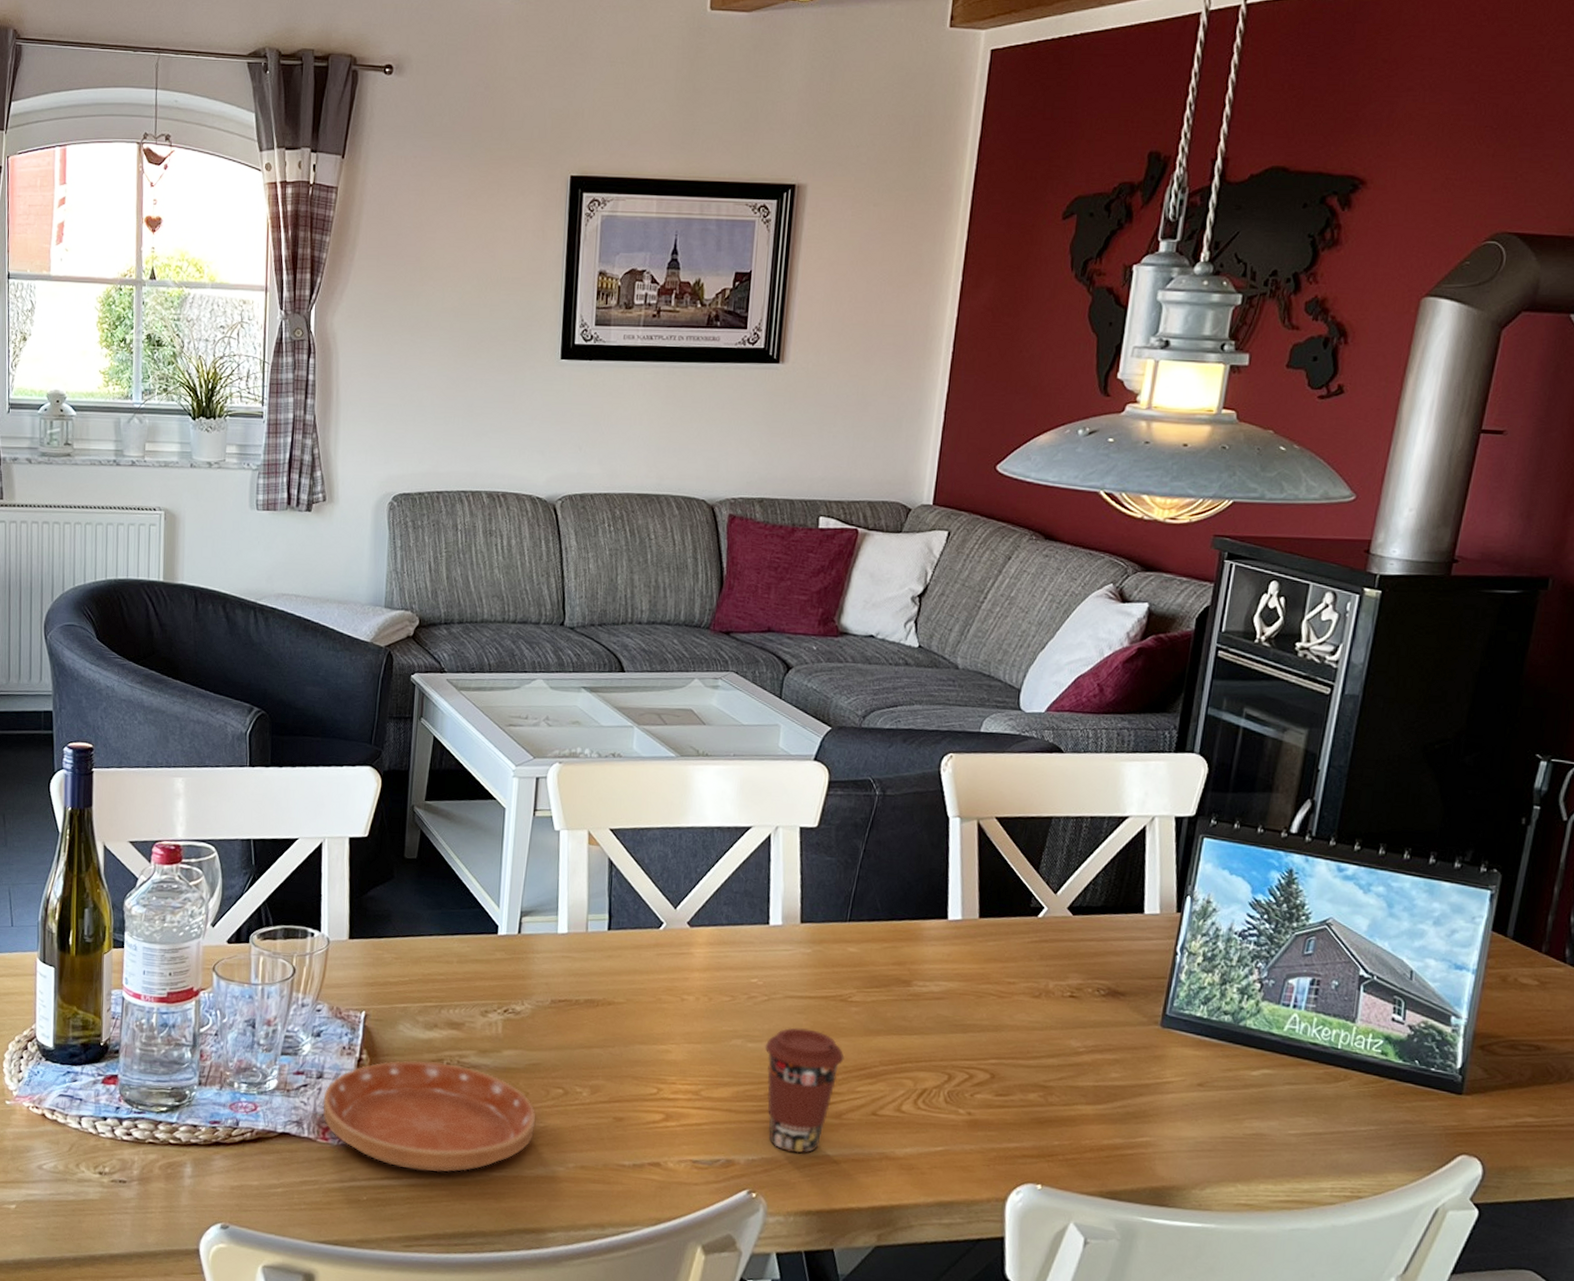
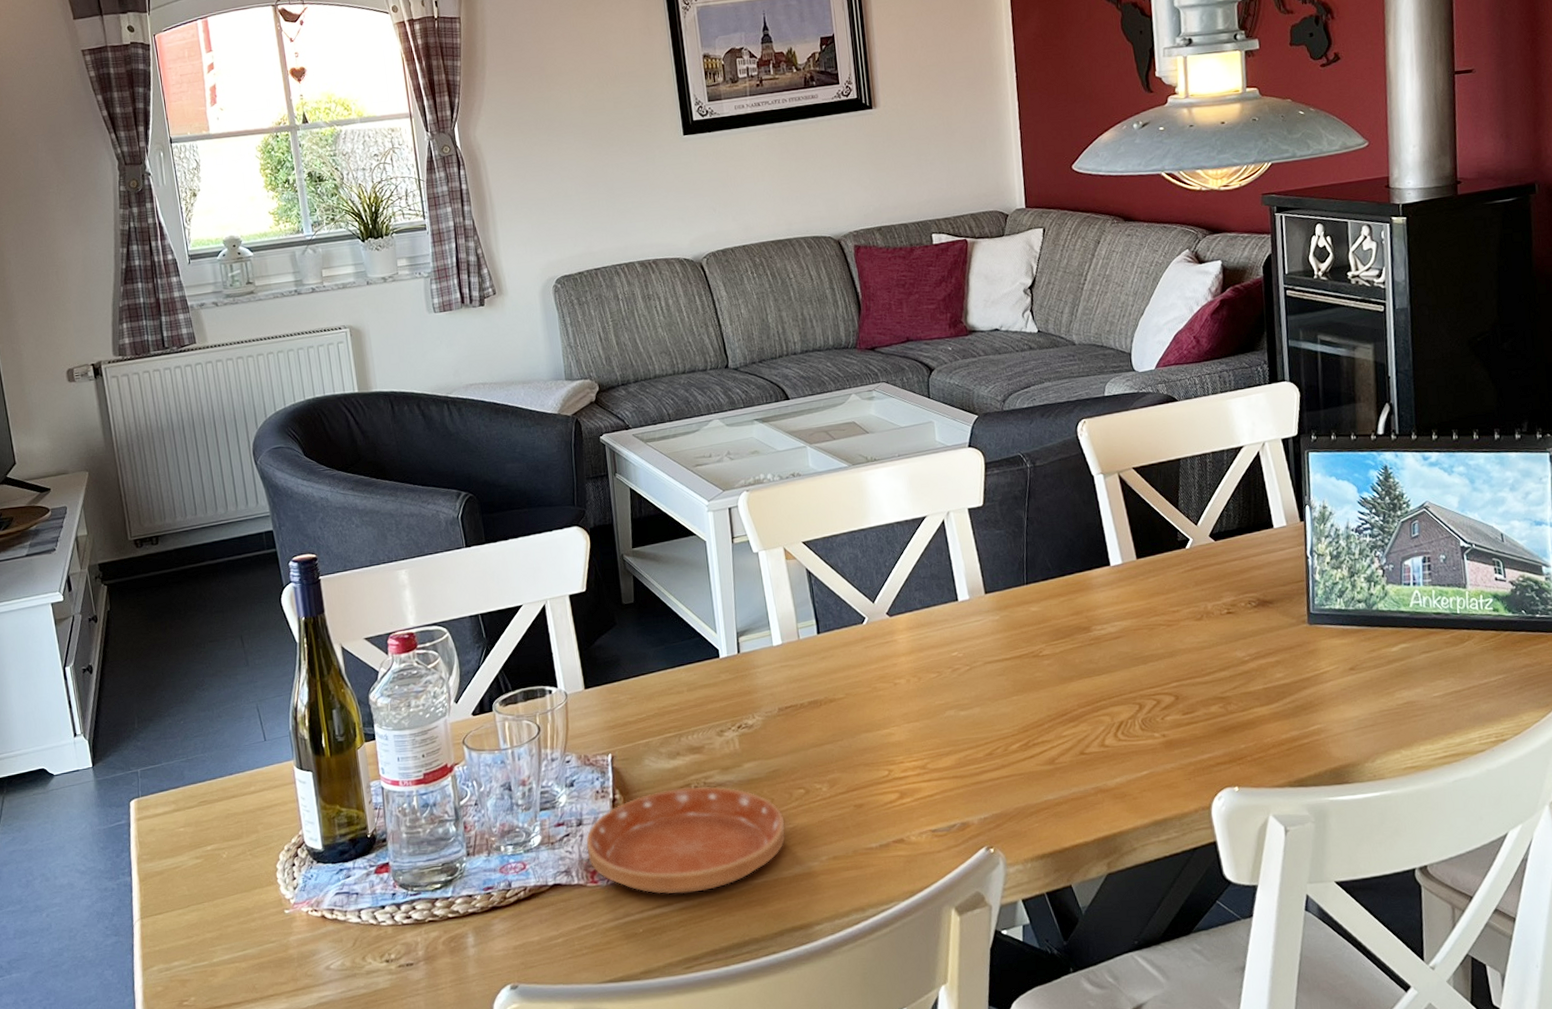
coffee cup: present [765,1027,844,1153] -> none [975,688,1047,804]

